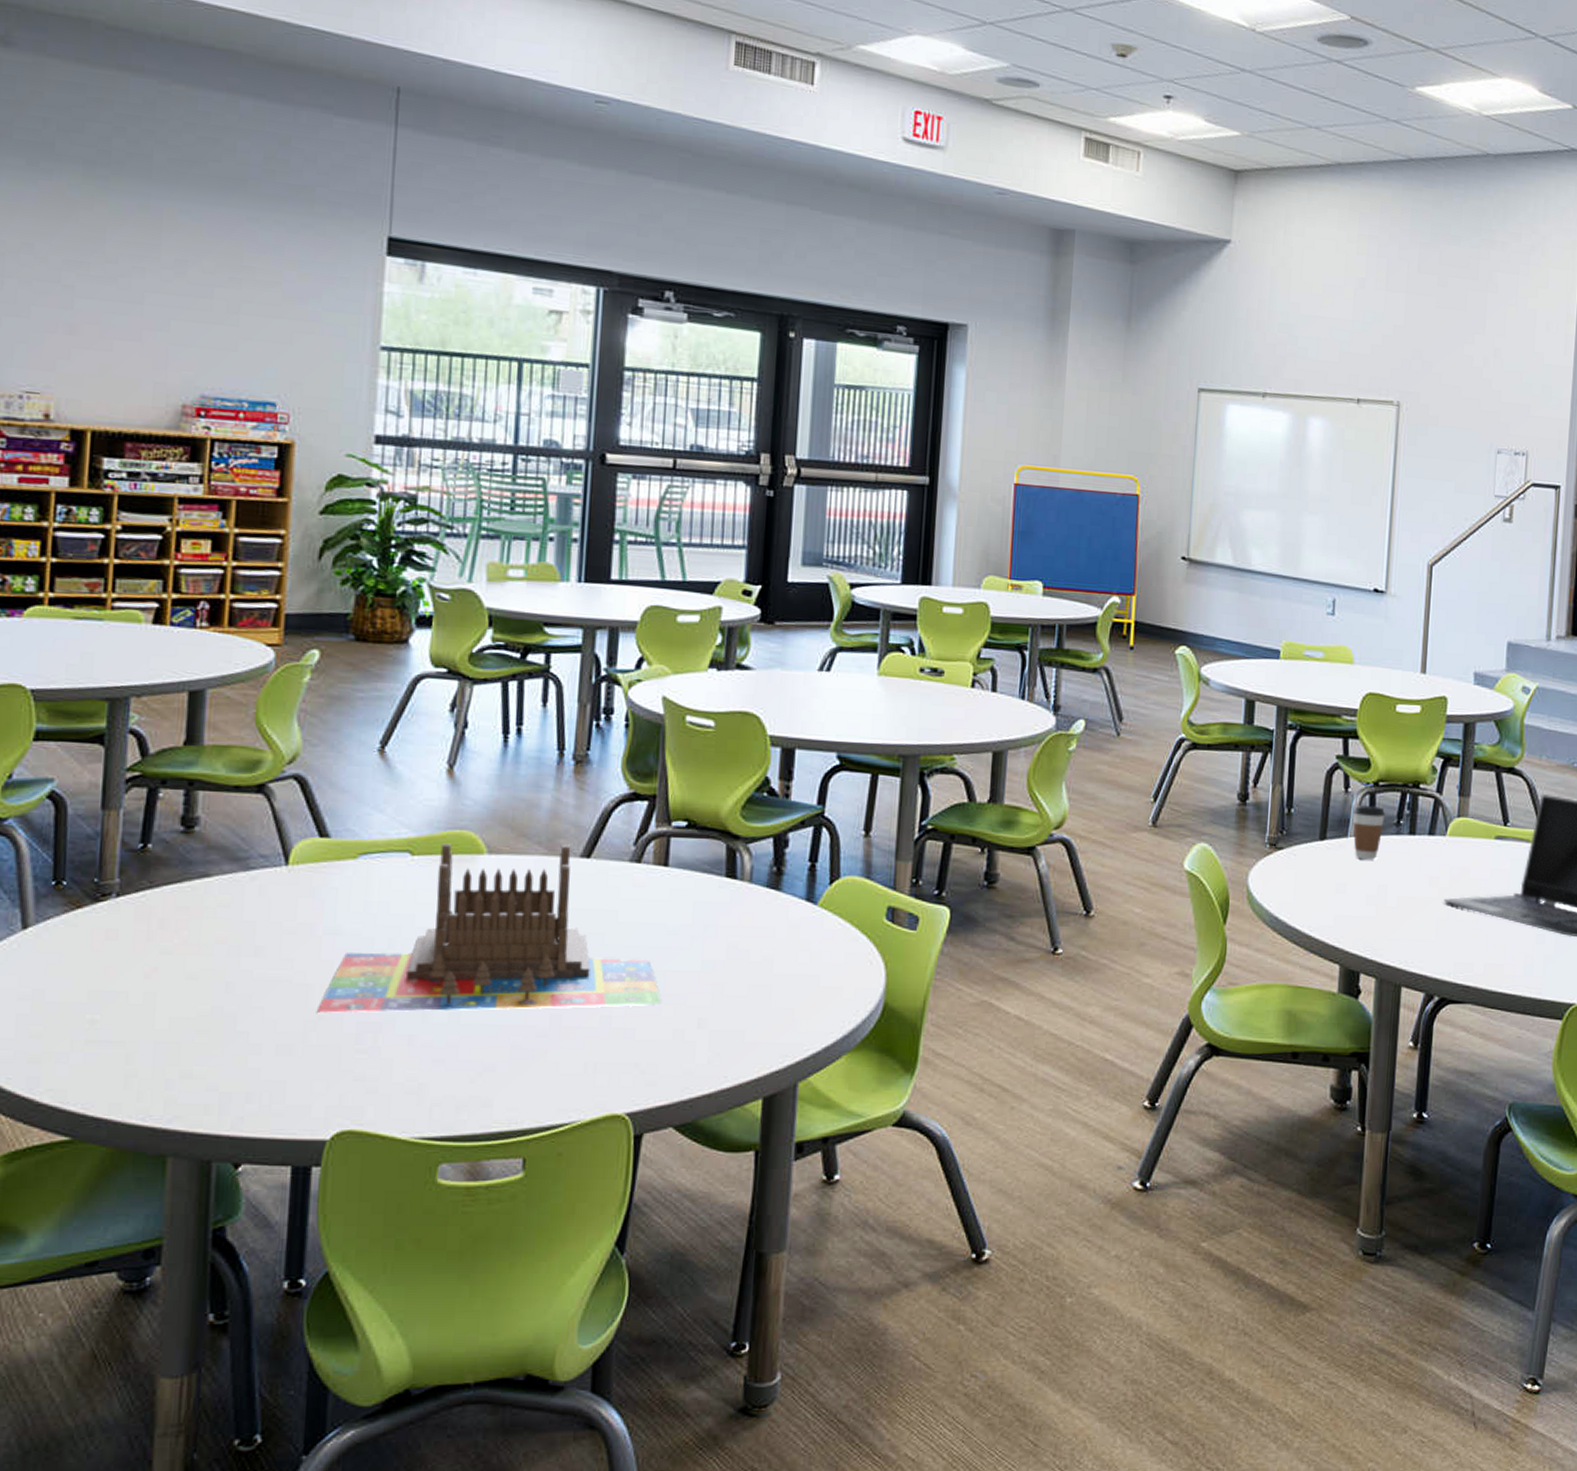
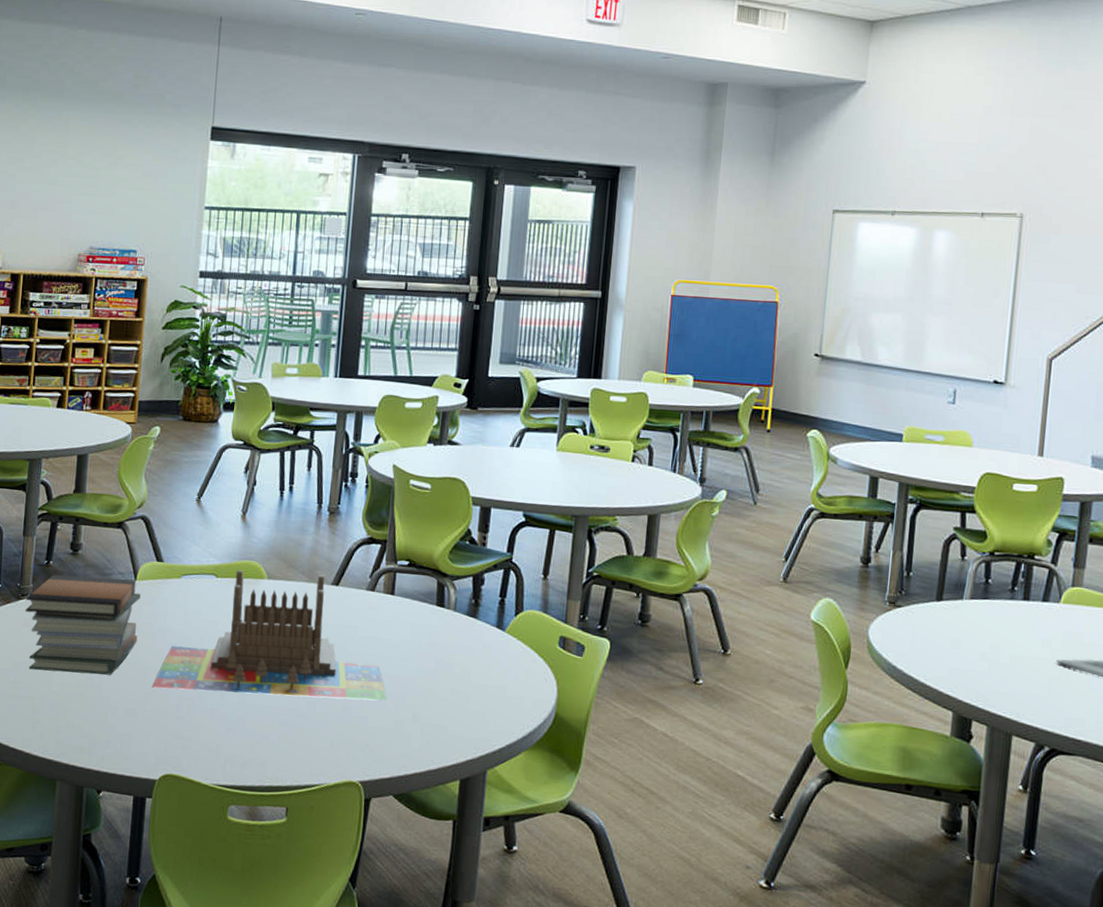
book stack: none [108,863,296,1002] -> present [25,575,141,675]
coffee cup: present [1352,805,1386,860] -> none [968,572,1001,621]

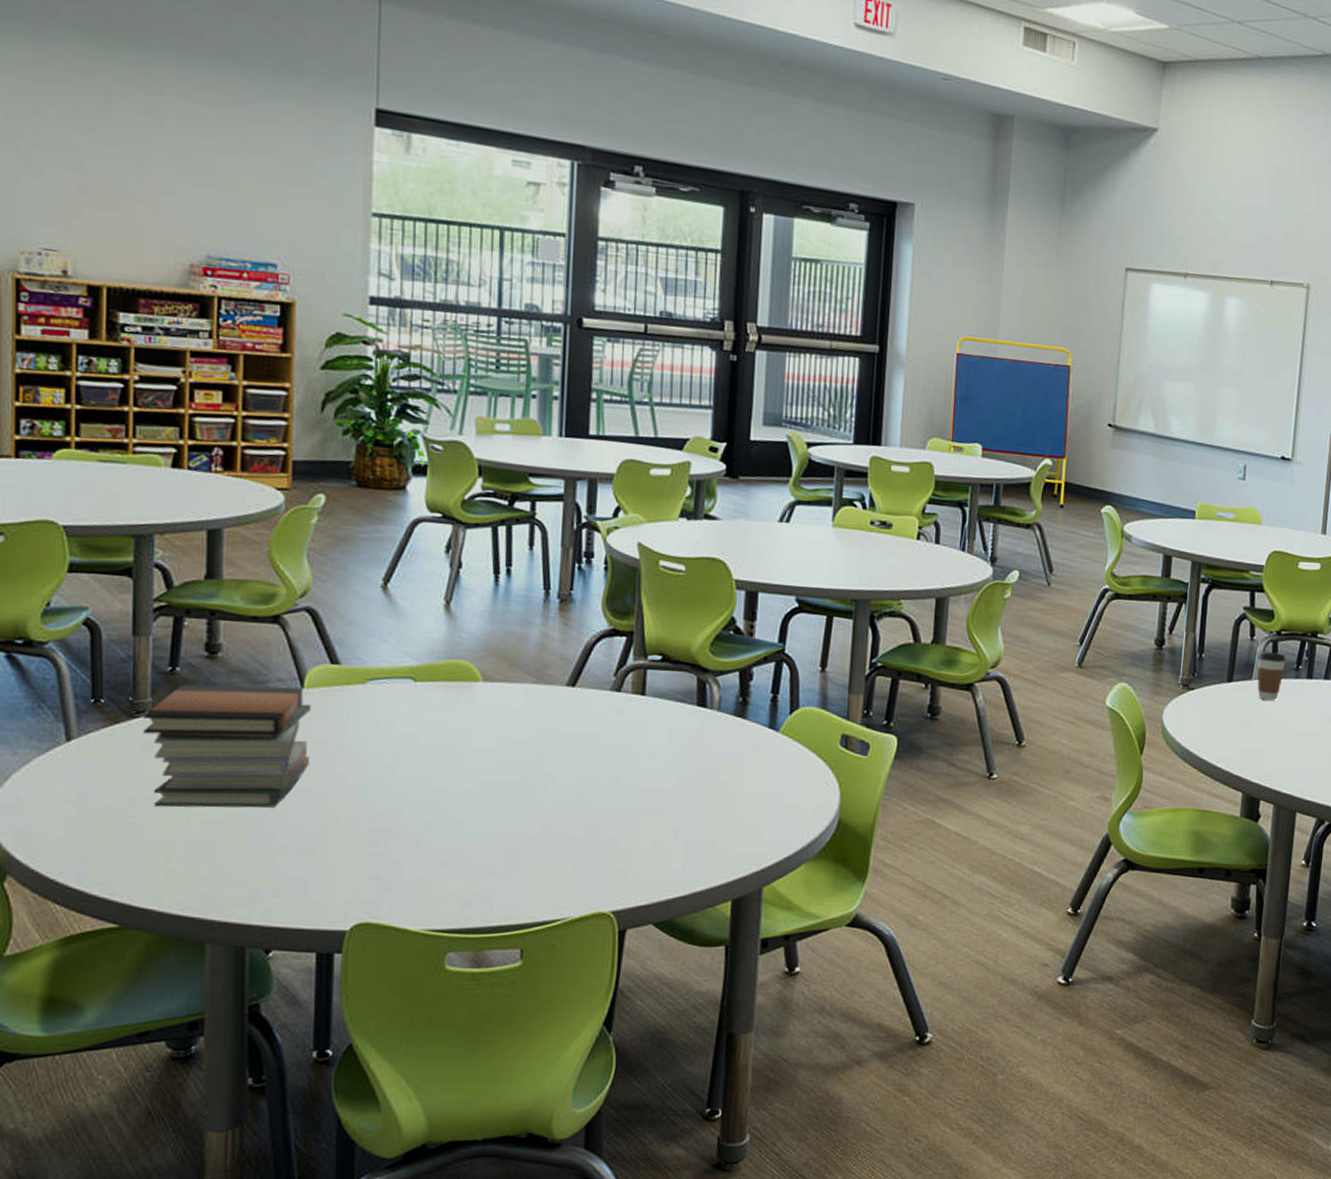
board game: present [151,570,387,701] -> none [333,671,642,820]
coffee cup: none [968,572,1001,621] -> present [1257,652,1287,701]

